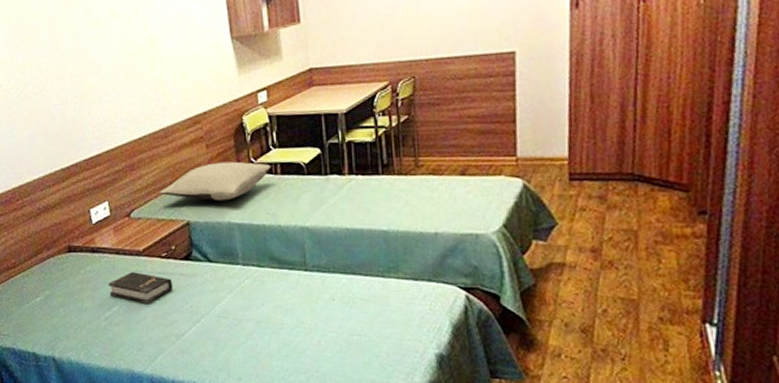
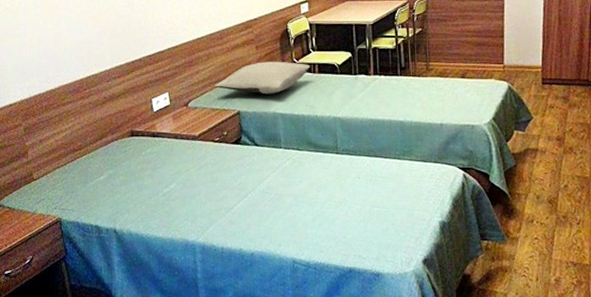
hardback book: present [108,272,173,305] -> none [166,154,225,182]

